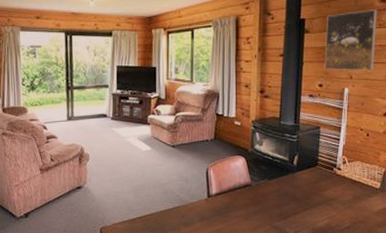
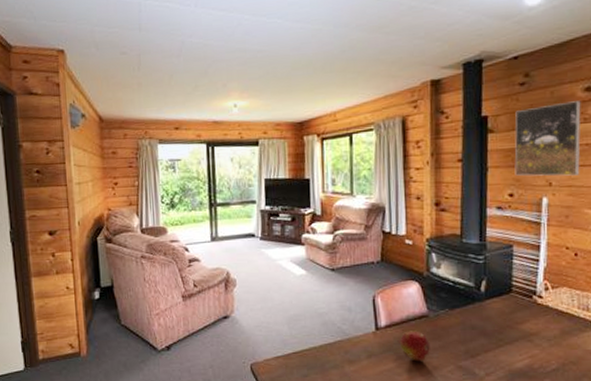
fruit: none [225,197,251,223] -> present [397,330,430,362]

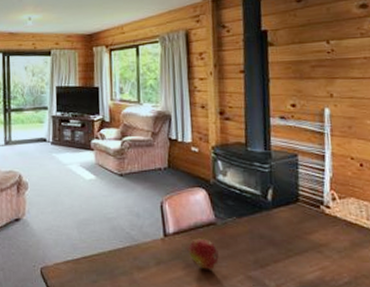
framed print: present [514,101,581,176] -> none [293,17,360,88]

